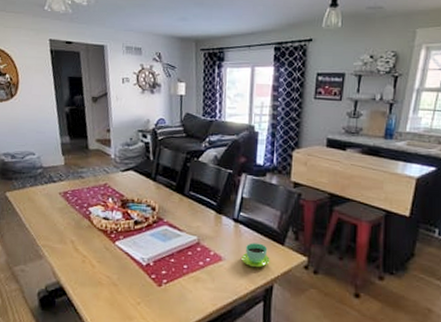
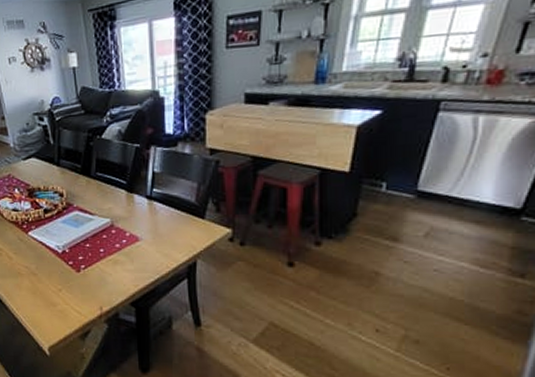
cup: present [241,243,270,268] -> none [160,219,191,245]

